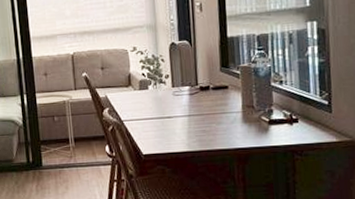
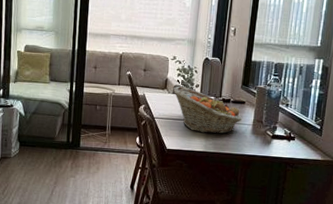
fruit basket: none [139,80,229,130] -> present [173,86,243,134]

